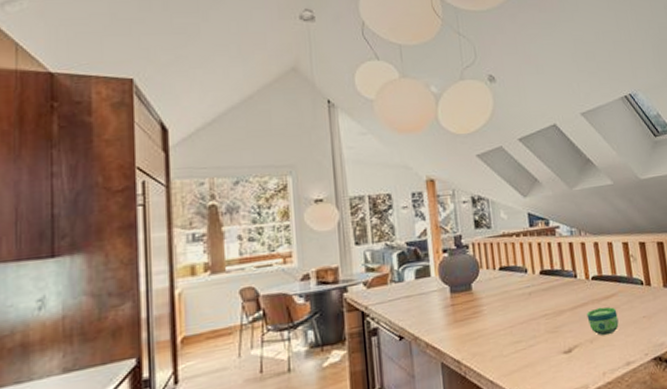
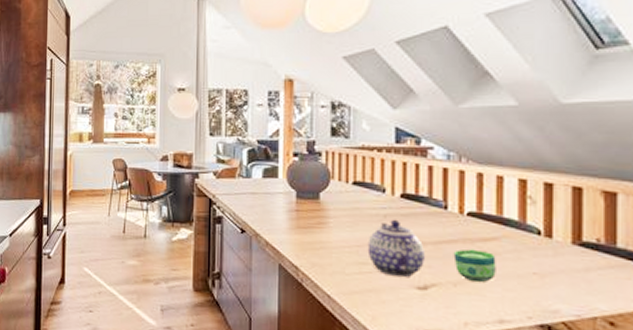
teapot: none [518,294,567,348] -> present [367,219,426,278]

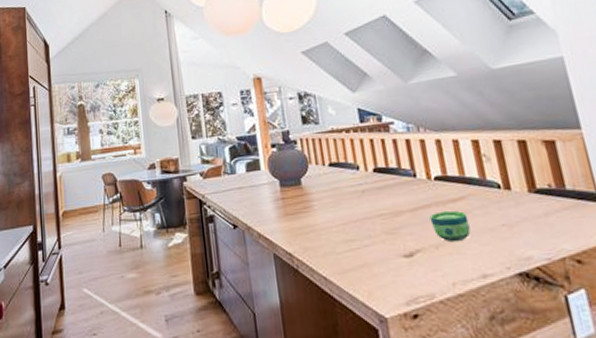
teapot: present [367,219,426,278] -> none [351,193,406,249]

